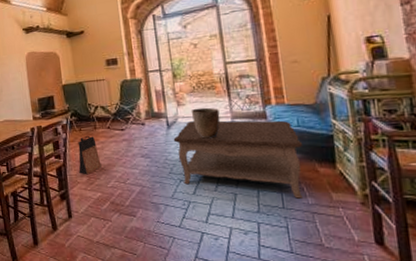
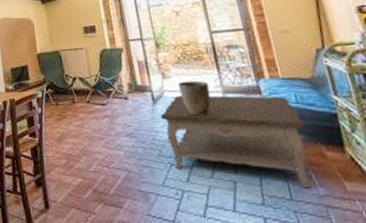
bag: present [78,135,102,175] -> none [55,110,82,157]

